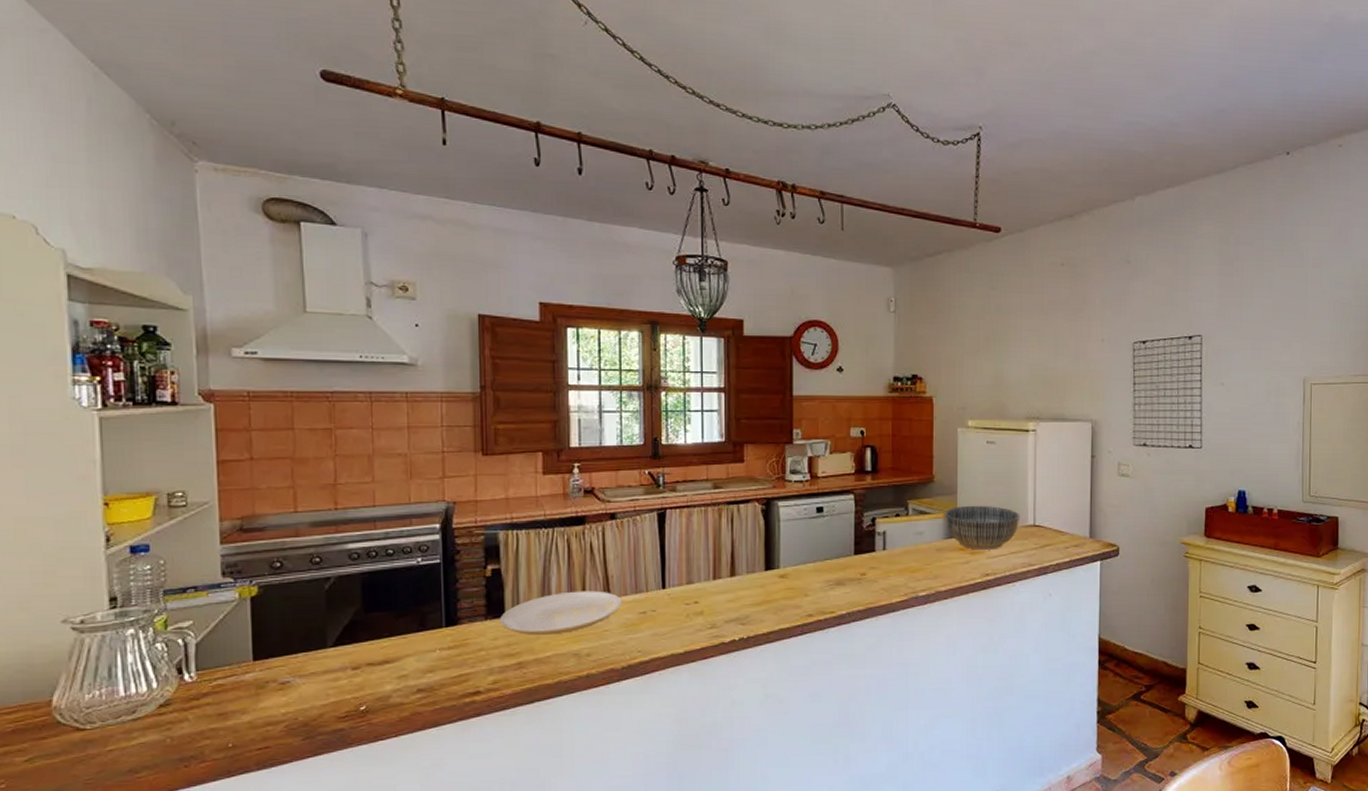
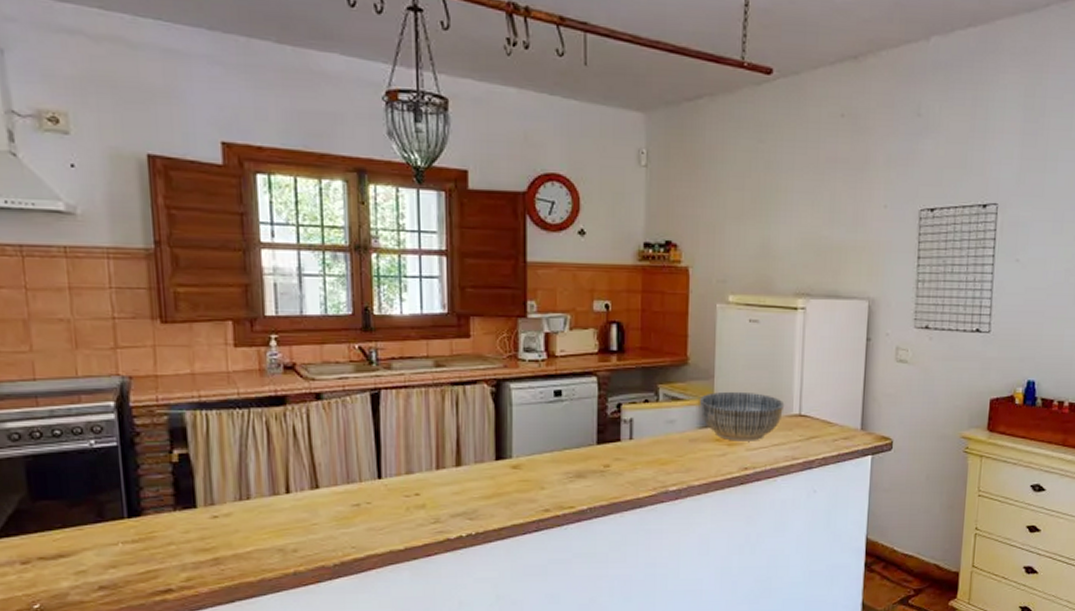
plate: present [500,591,622,635] -> none [190,480,332,528]

